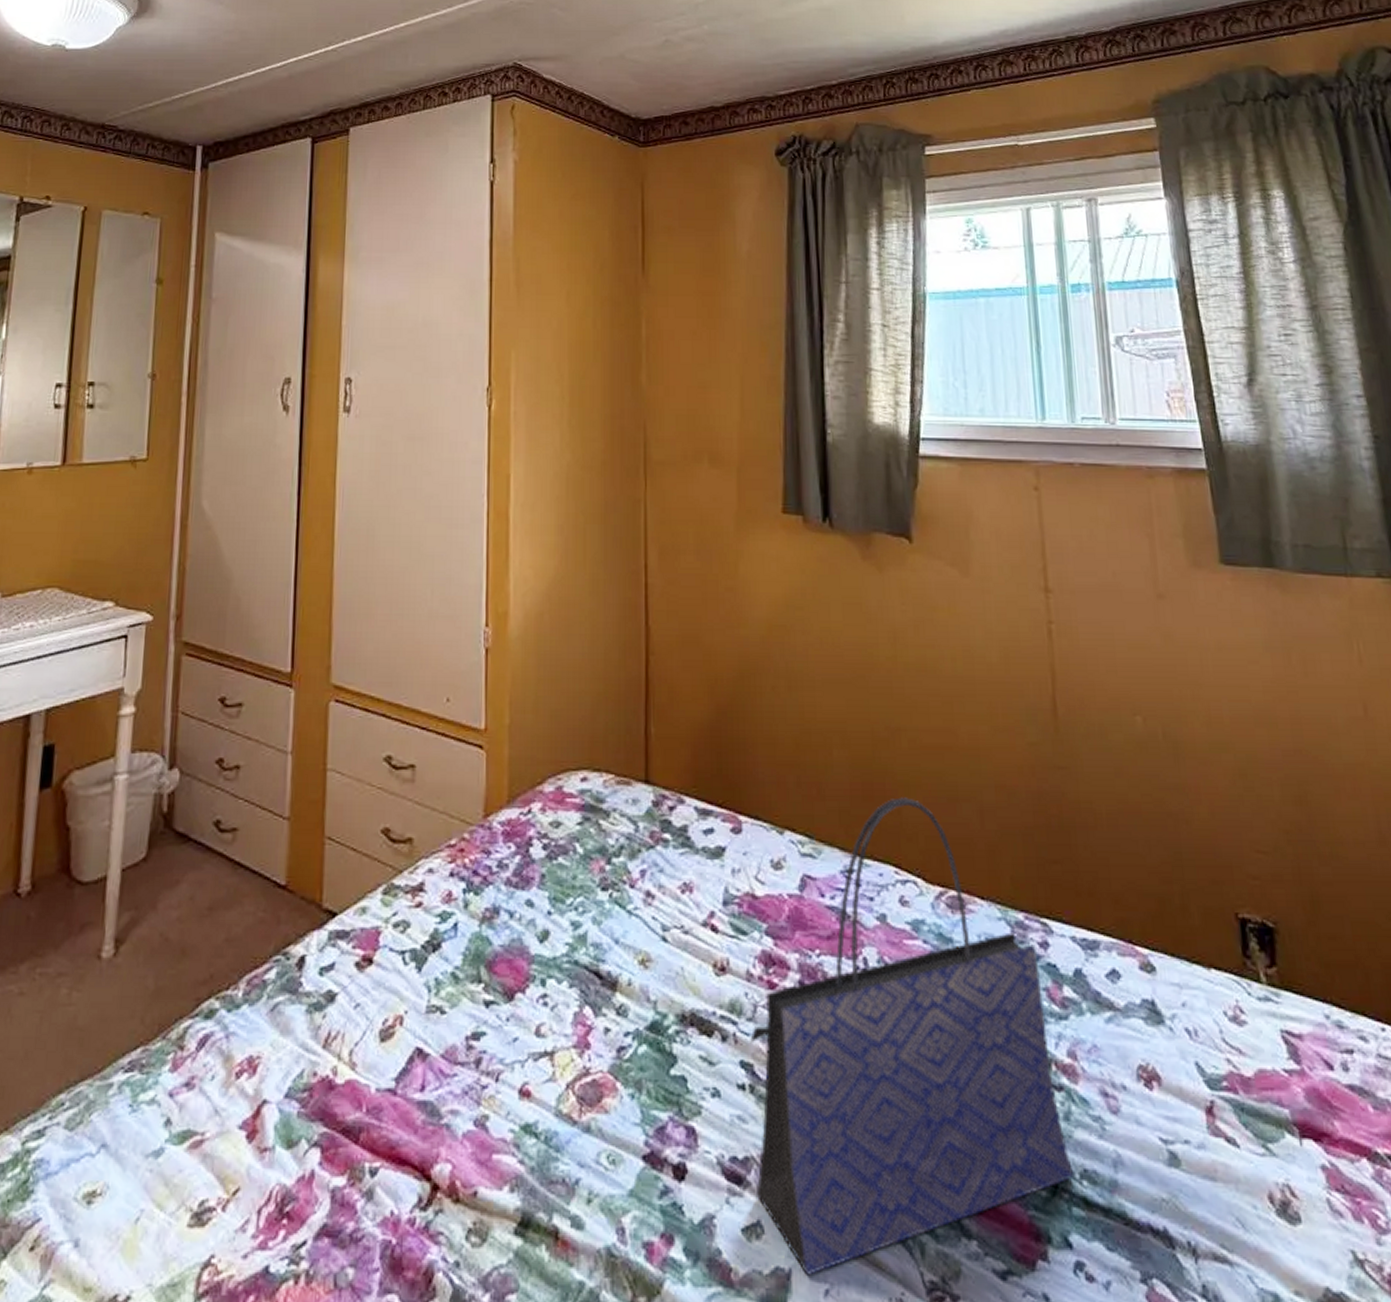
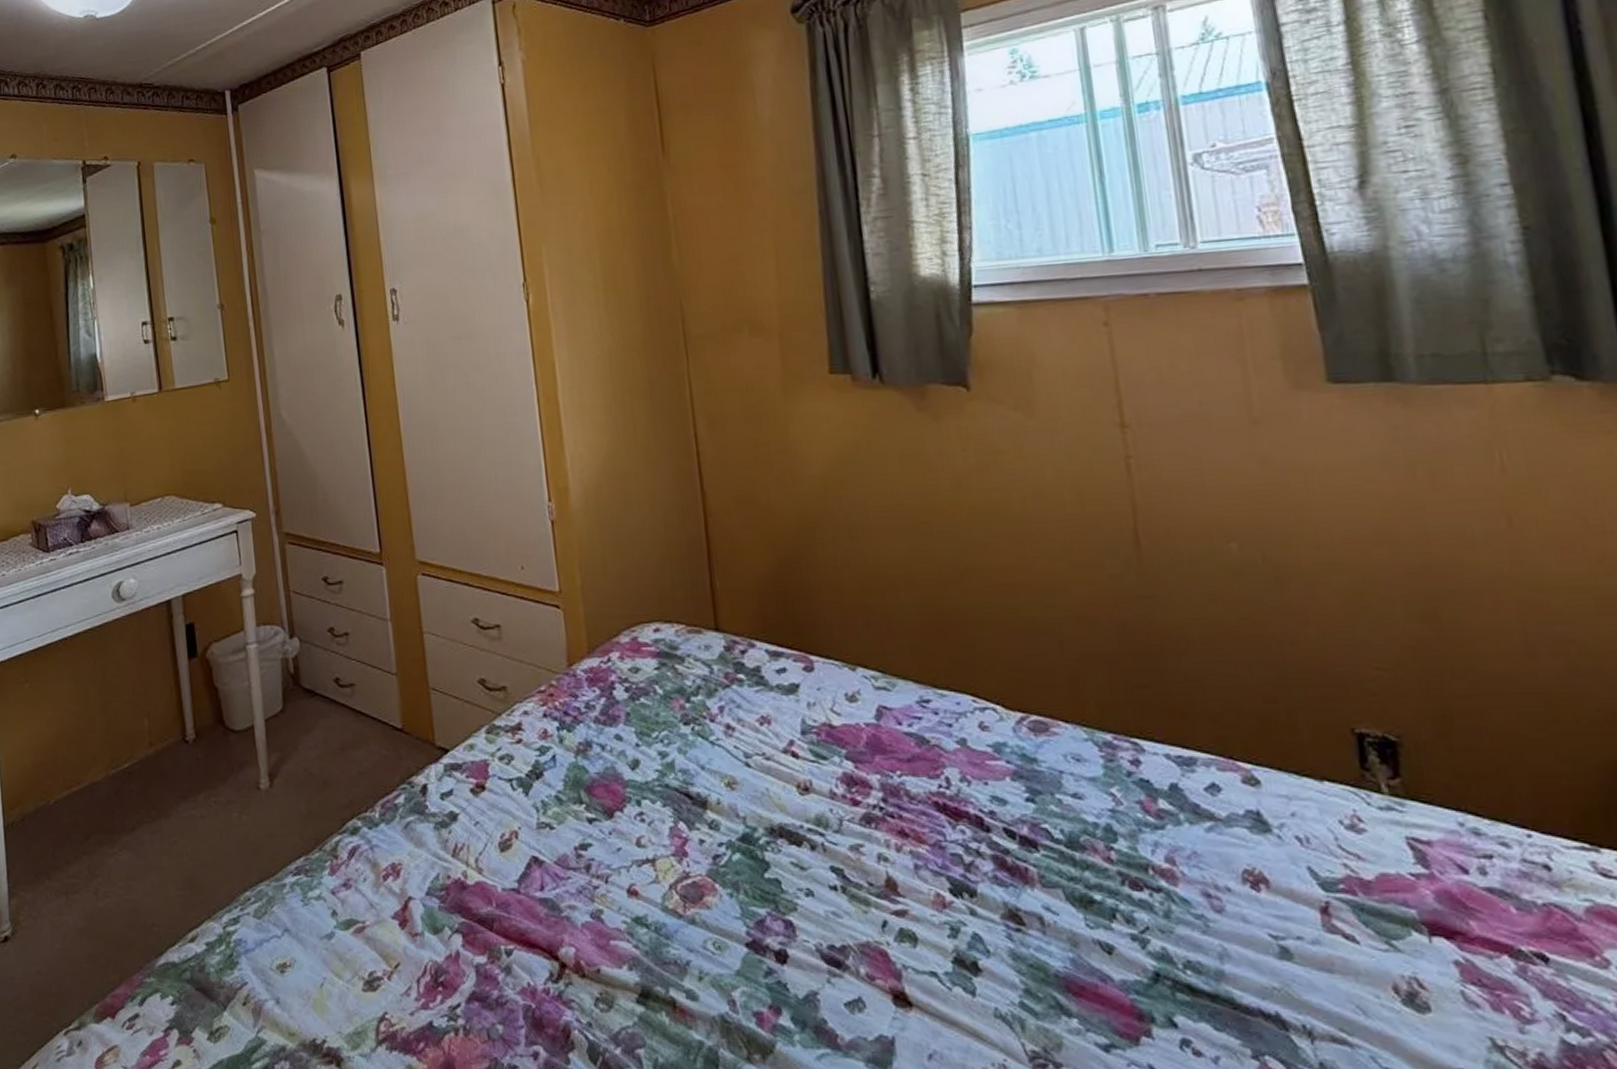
tote bag: present [750,797,1073,1275] -> none [838,632,1176,1043]

